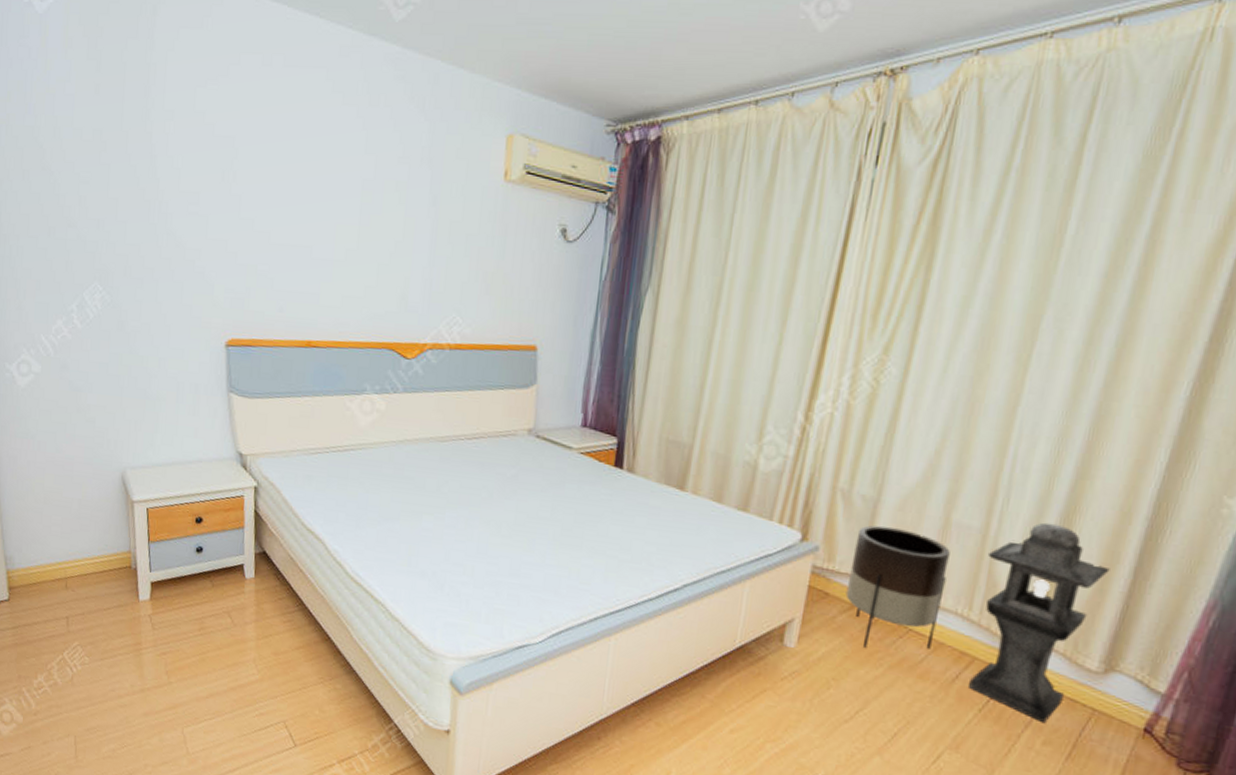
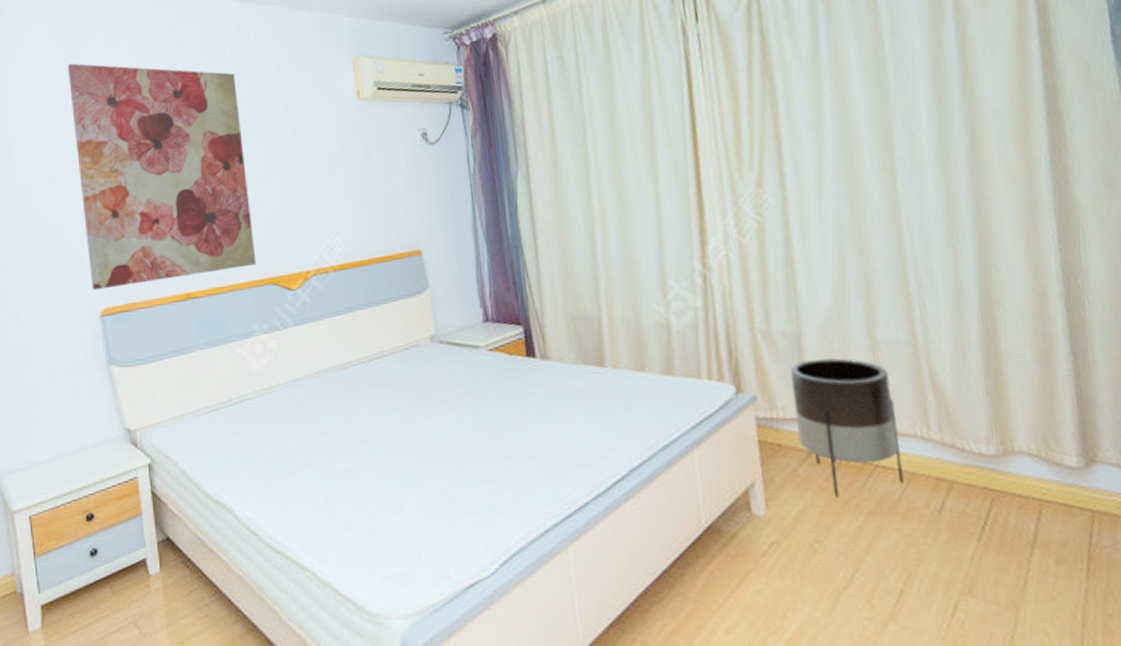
wall art: none [217,83,385,328] -> present [67,63,257,291]
lantern: present [969,522,1110,724] -> none [924,319,1058,540]

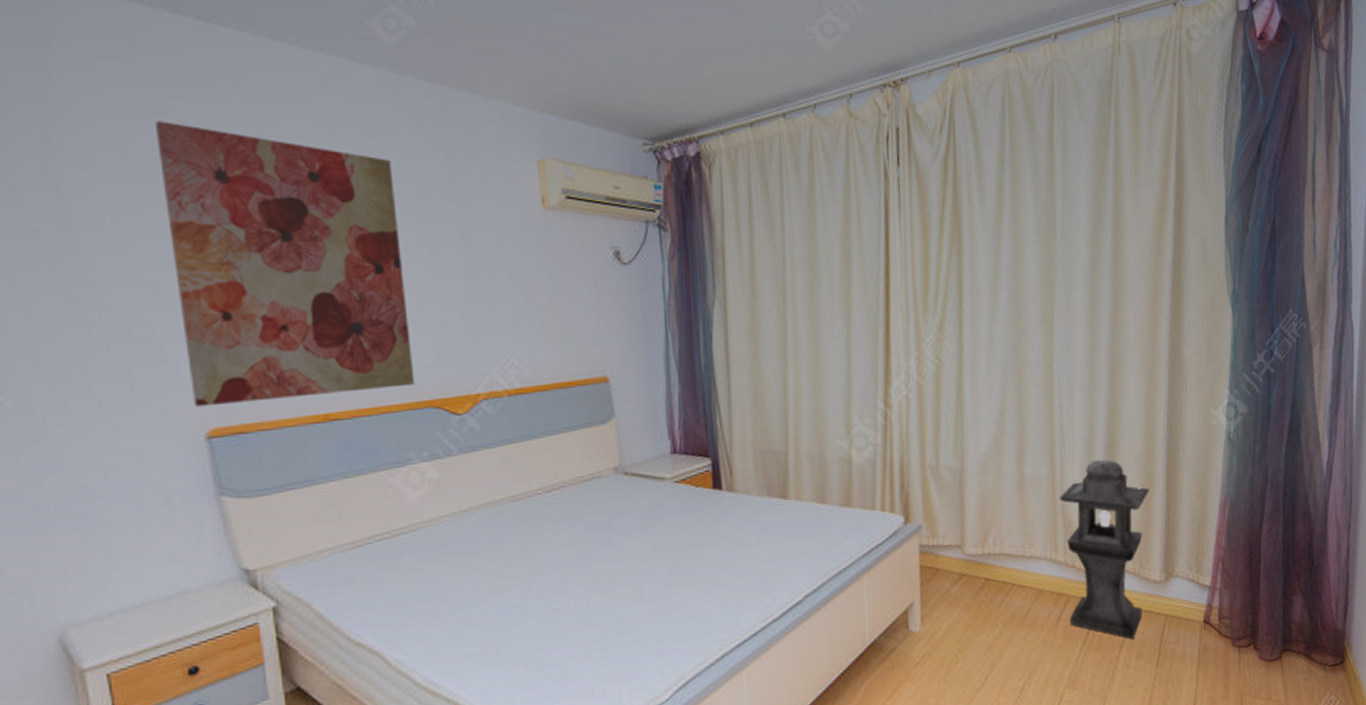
planter: present [789,358,904,497] -> none [951,491,1034,613]
lantern: none [924,319,1058,540] -> present [1058,459,1150,640]

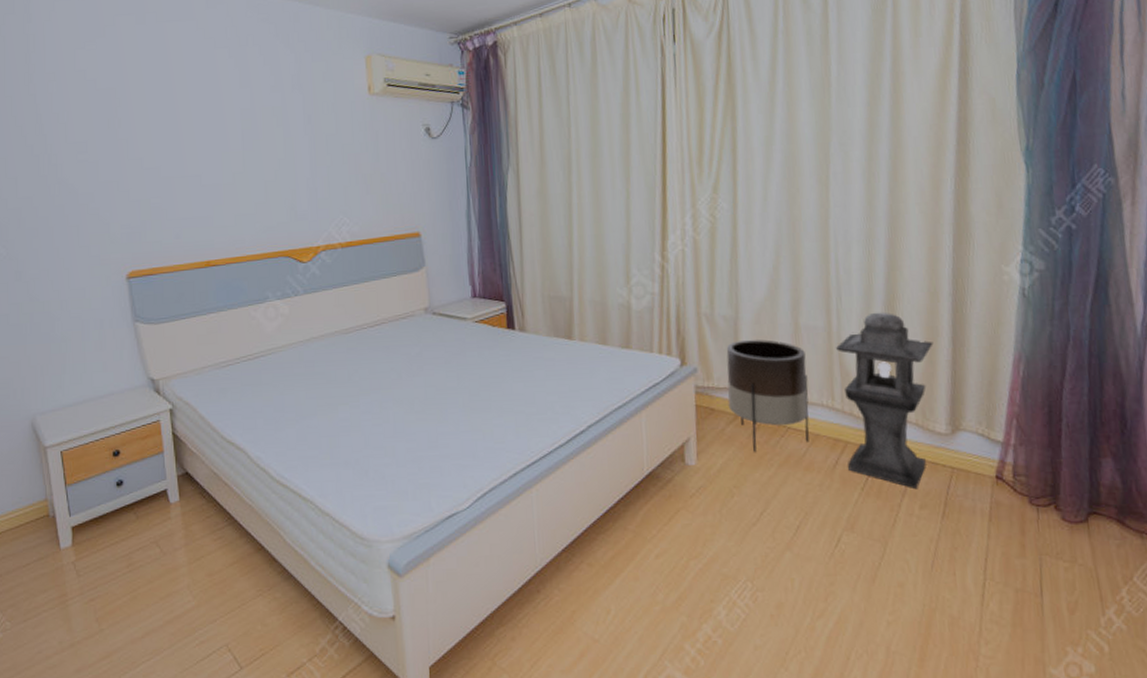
wall art: present [154,121,415,407] -> none [95,42,272,255]
planter: none [951,491,1034,613] -> present [726,339,810,452]

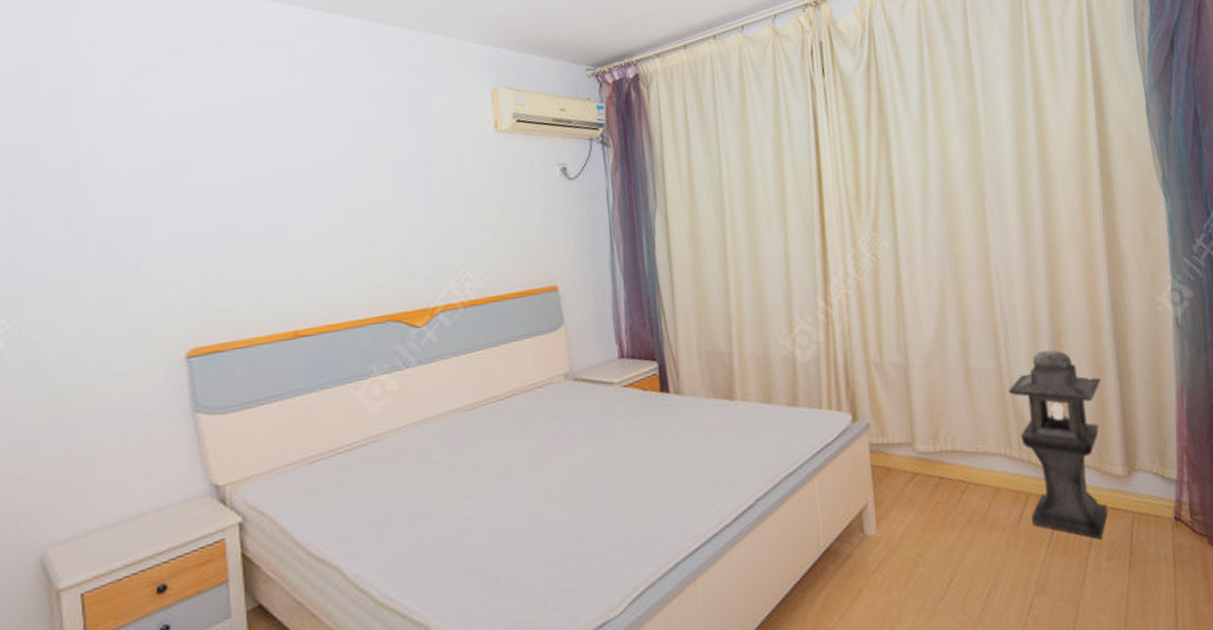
planter: present [726,339,810,452] -> none [898,386,991,514]

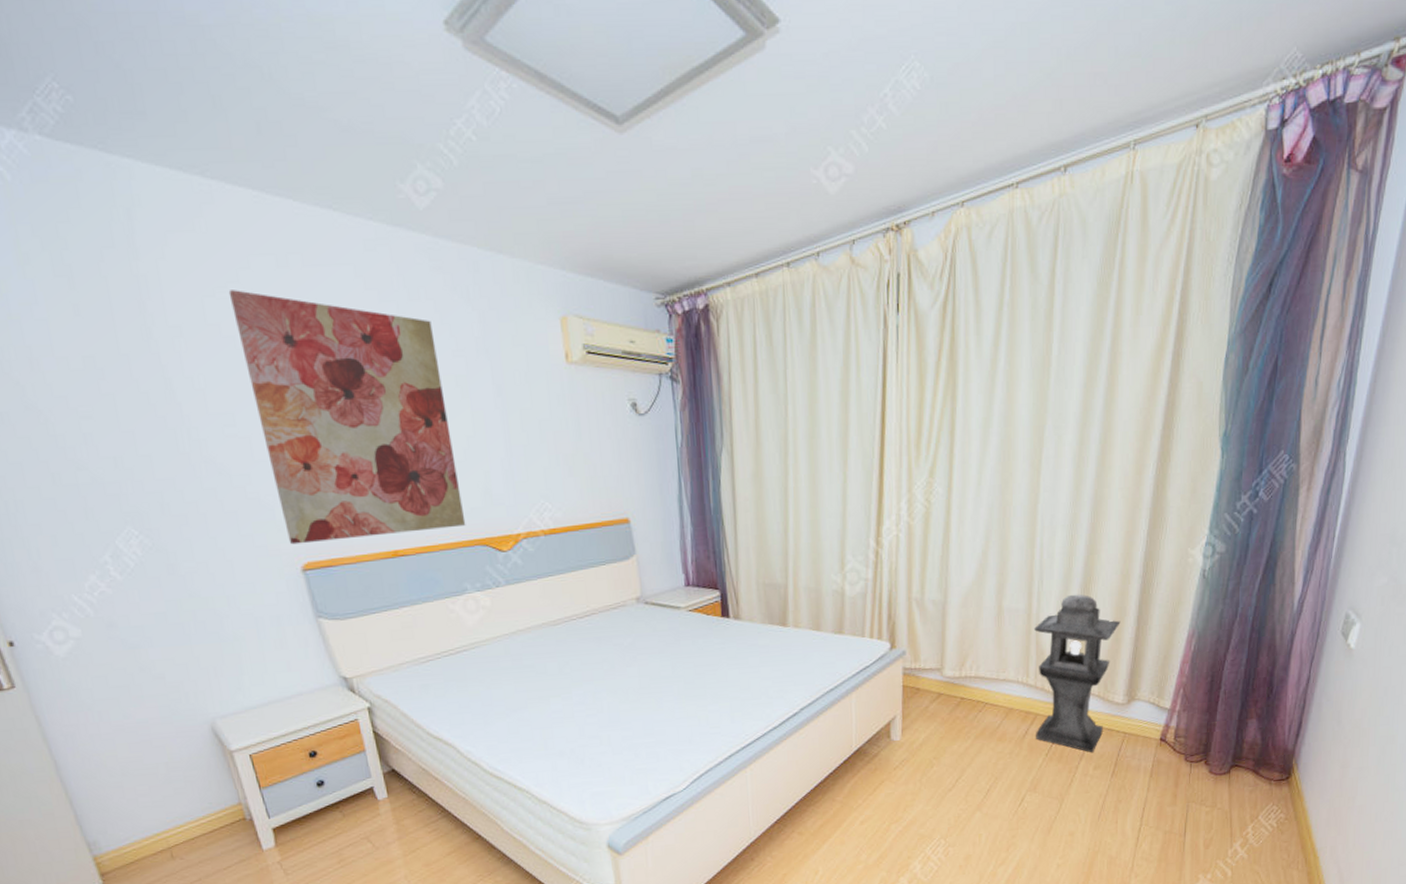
wall art: none [157,73,378,329] -> present [228,290,466,545]

